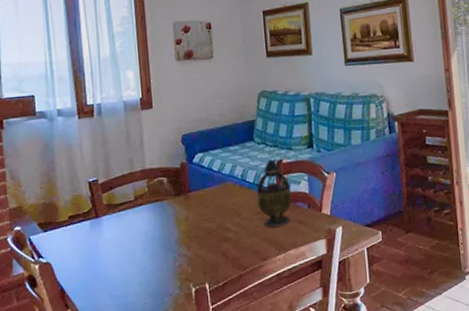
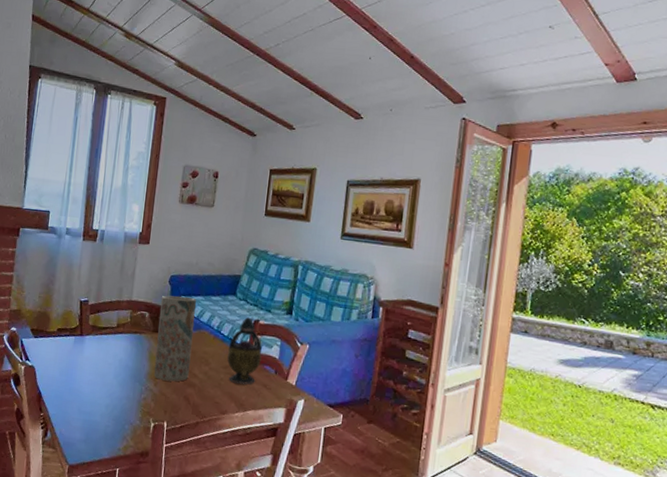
vase: none [176,152,222,243] -> present [153,295,197,382]

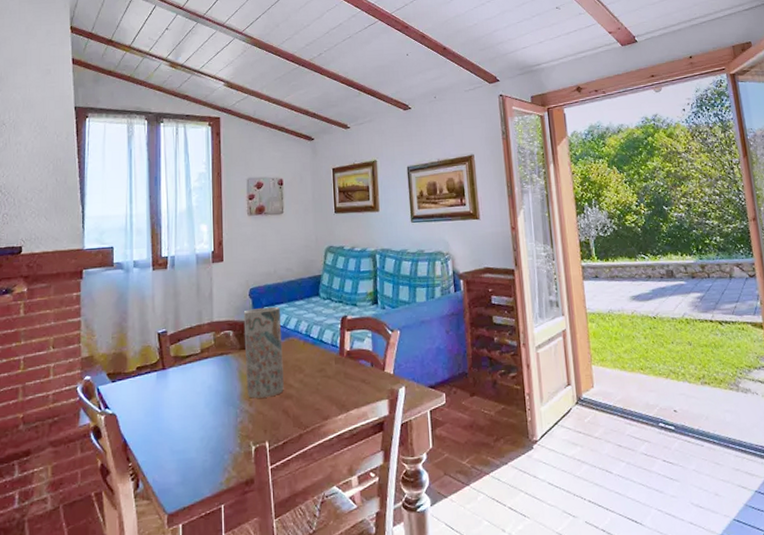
teapot: present [227,316,262,385] -> none [320,314,356,385]

